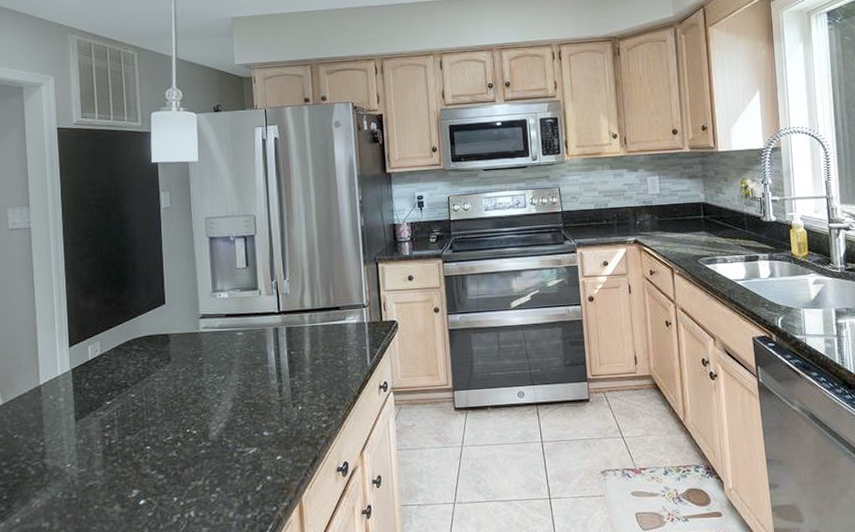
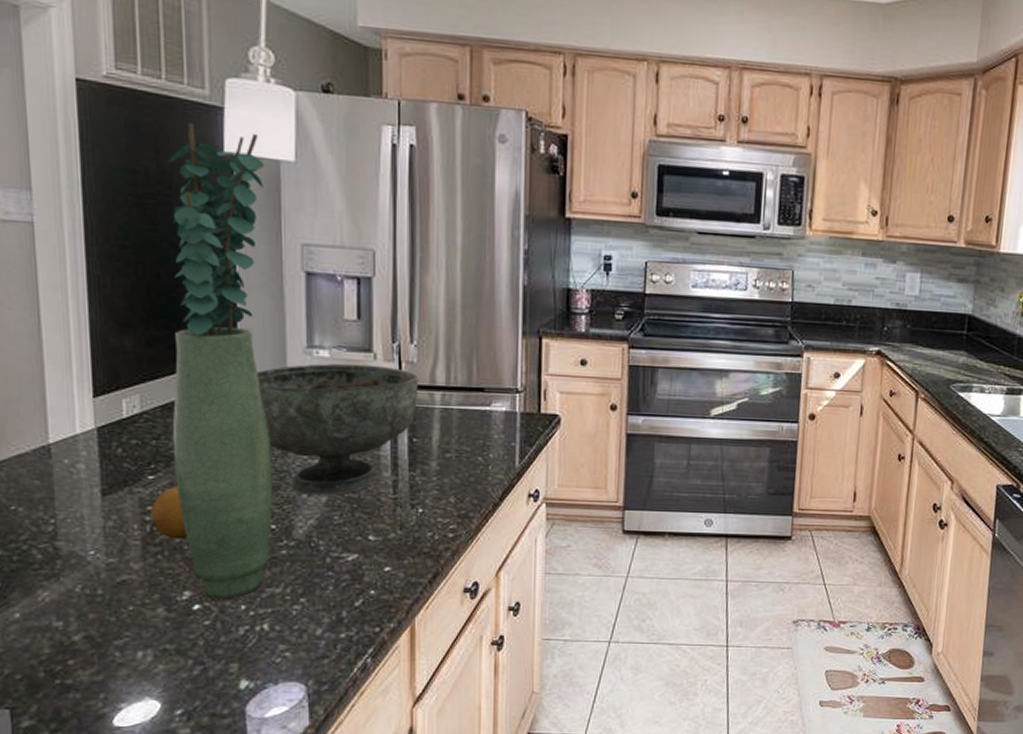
fruit: none [108,408,135,449] -> present [150,487,188,539]
vase: none [115,146,194,494] -> present [167,123,273,599]
decorative bowl: none [178,299,293,404] -> present [257,363,421,495]

